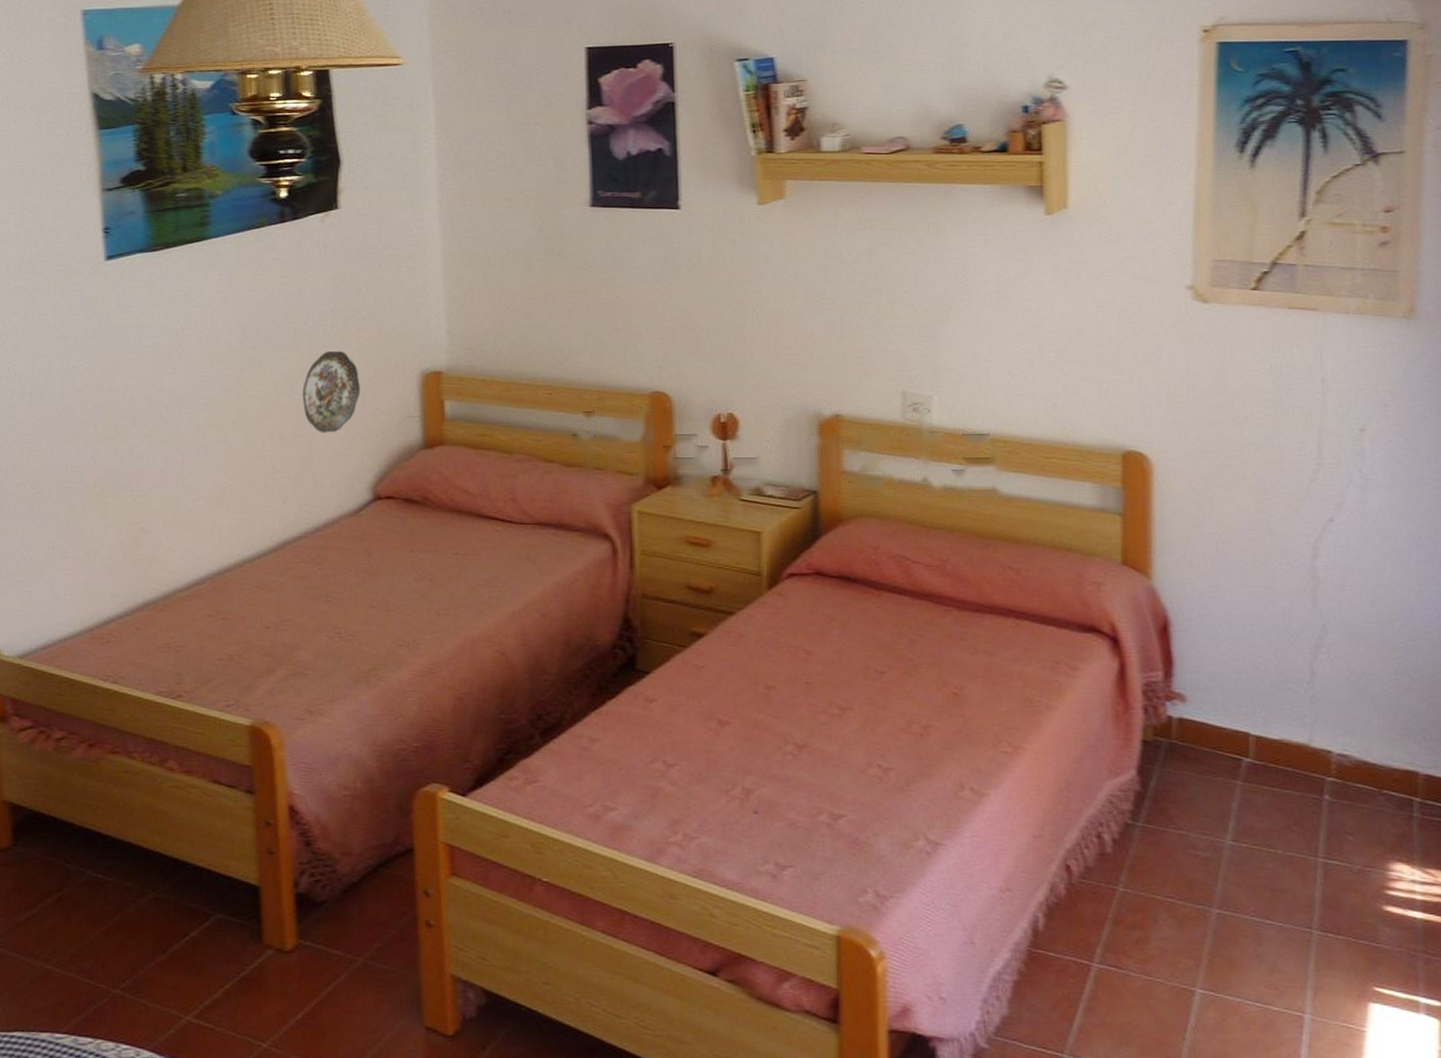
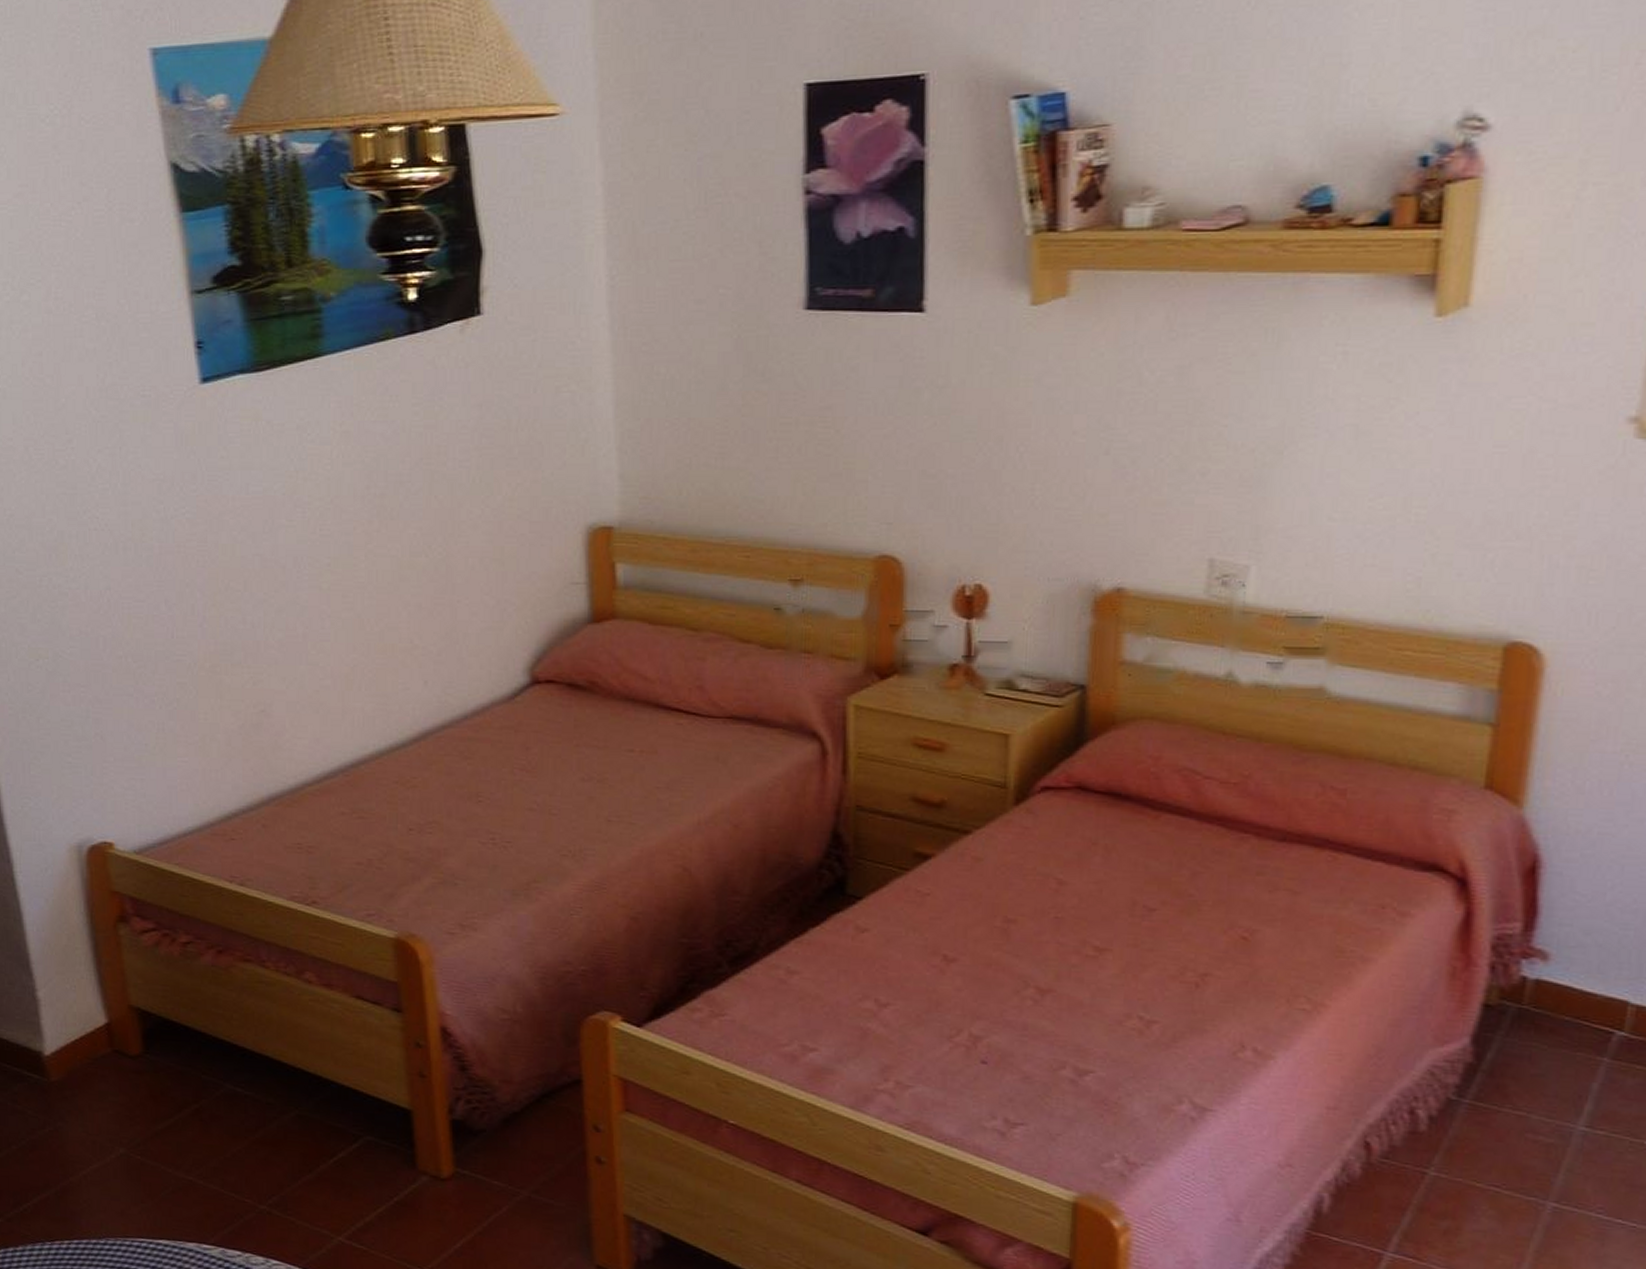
decorative plate: present [302,350,361,433] -> none [443,499,514,602]

